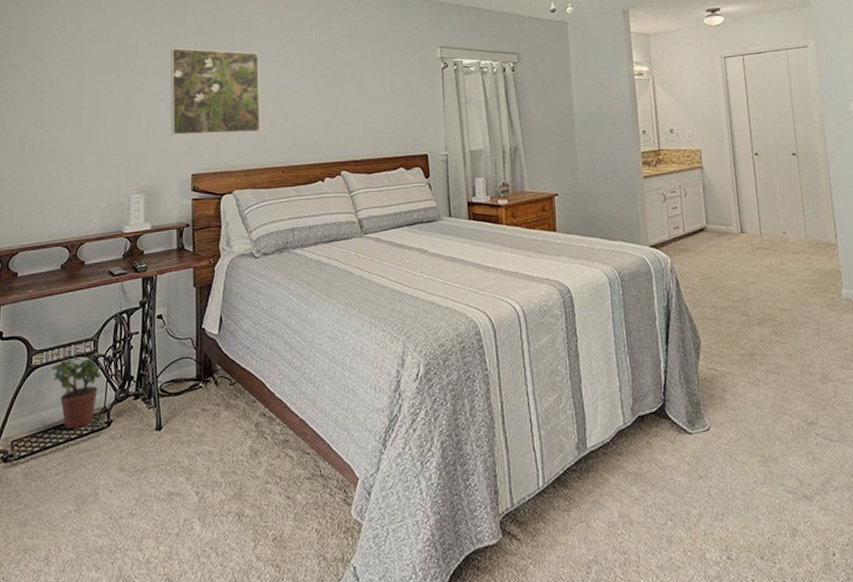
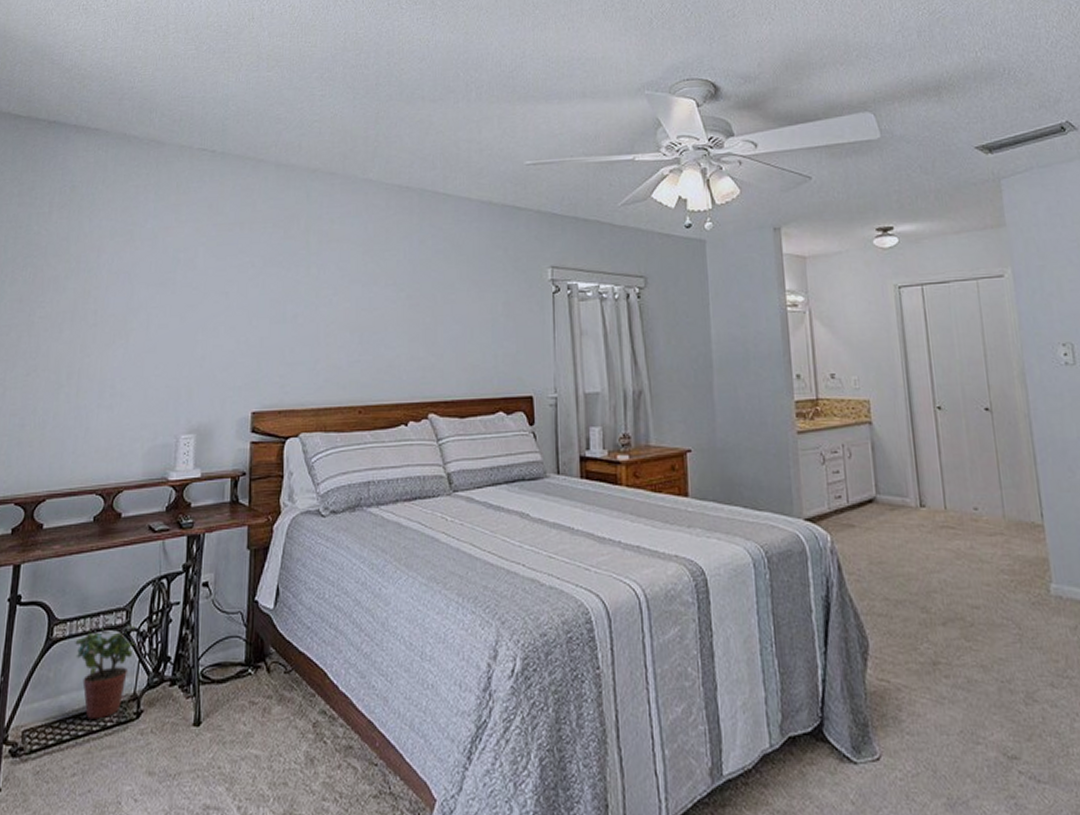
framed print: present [170,47,261,136] -> none [230,261,336,366]

